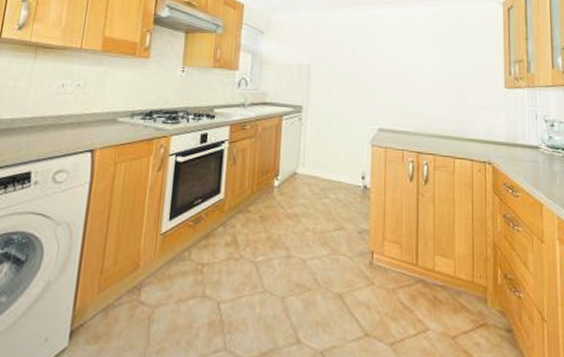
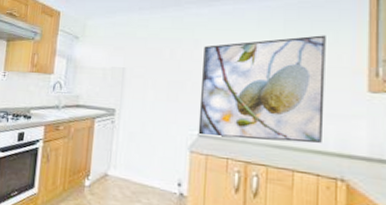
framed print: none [378,39,475,133] -> present [198,35,326,144]

